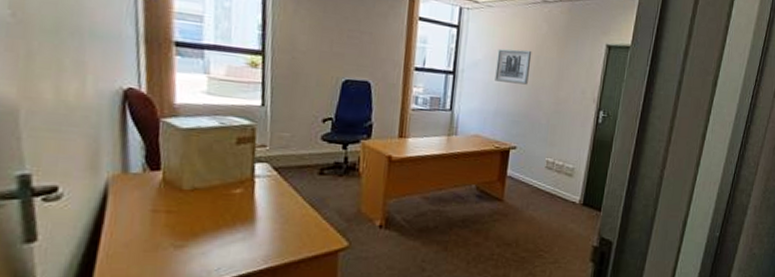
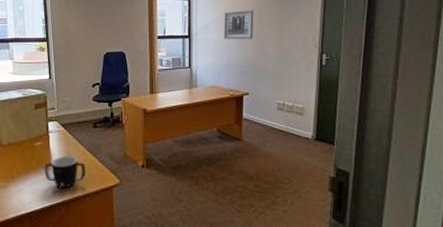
mug: none [243,209,303,251] -> present [44,156,85,188]

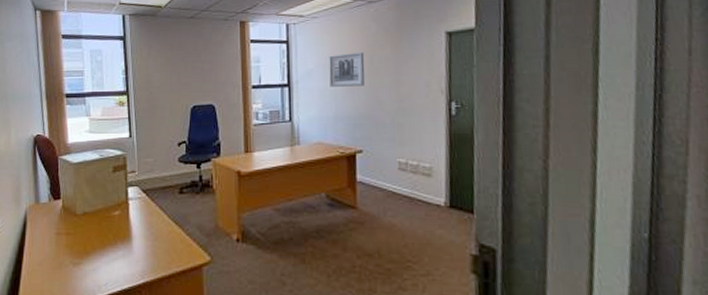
mug: present [44,156,85,188] -> none [123,227,170,267]

